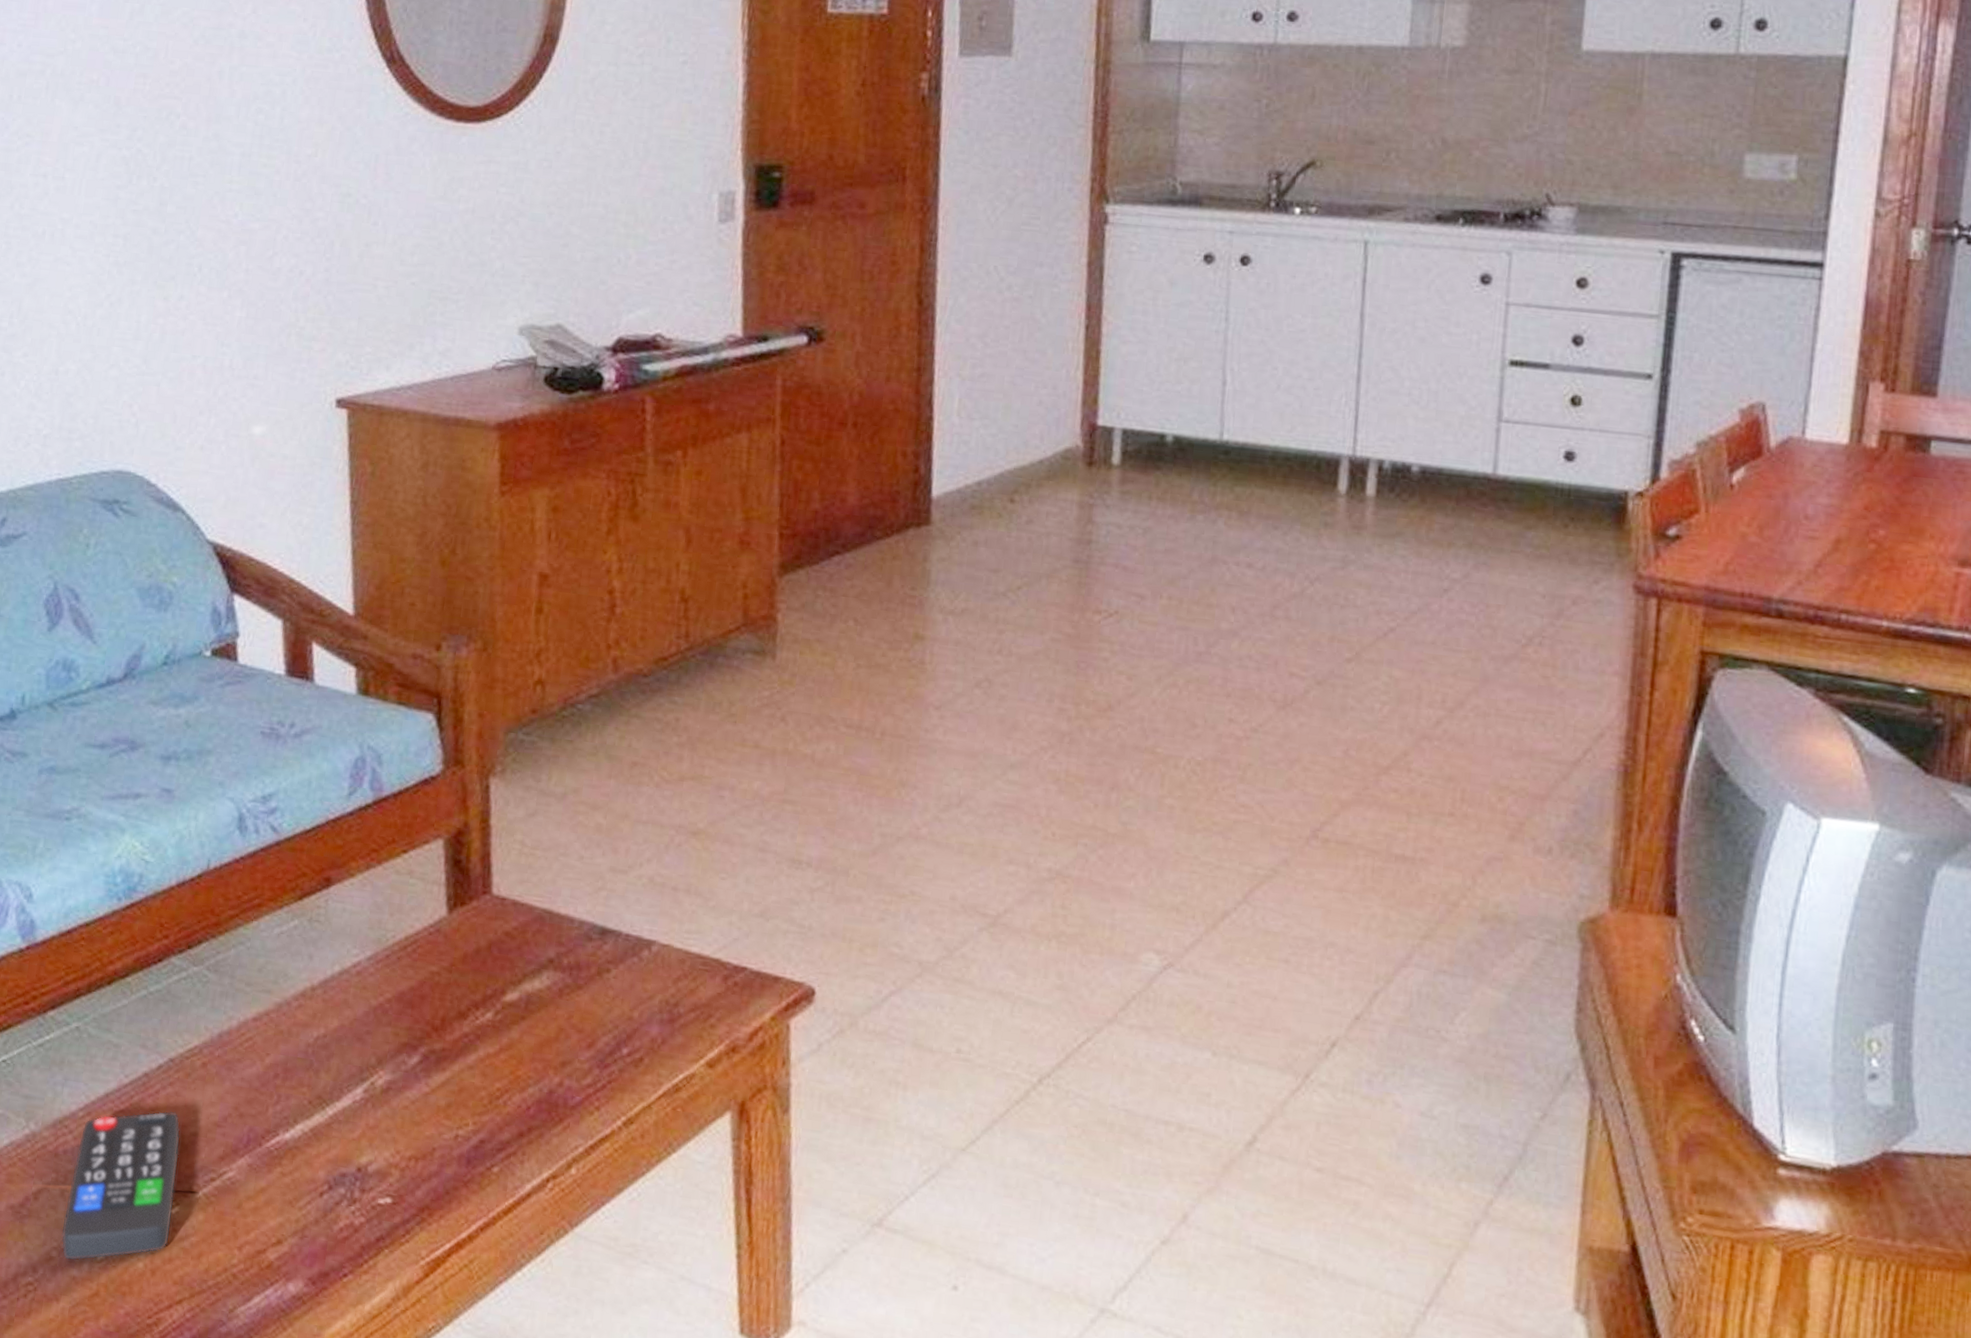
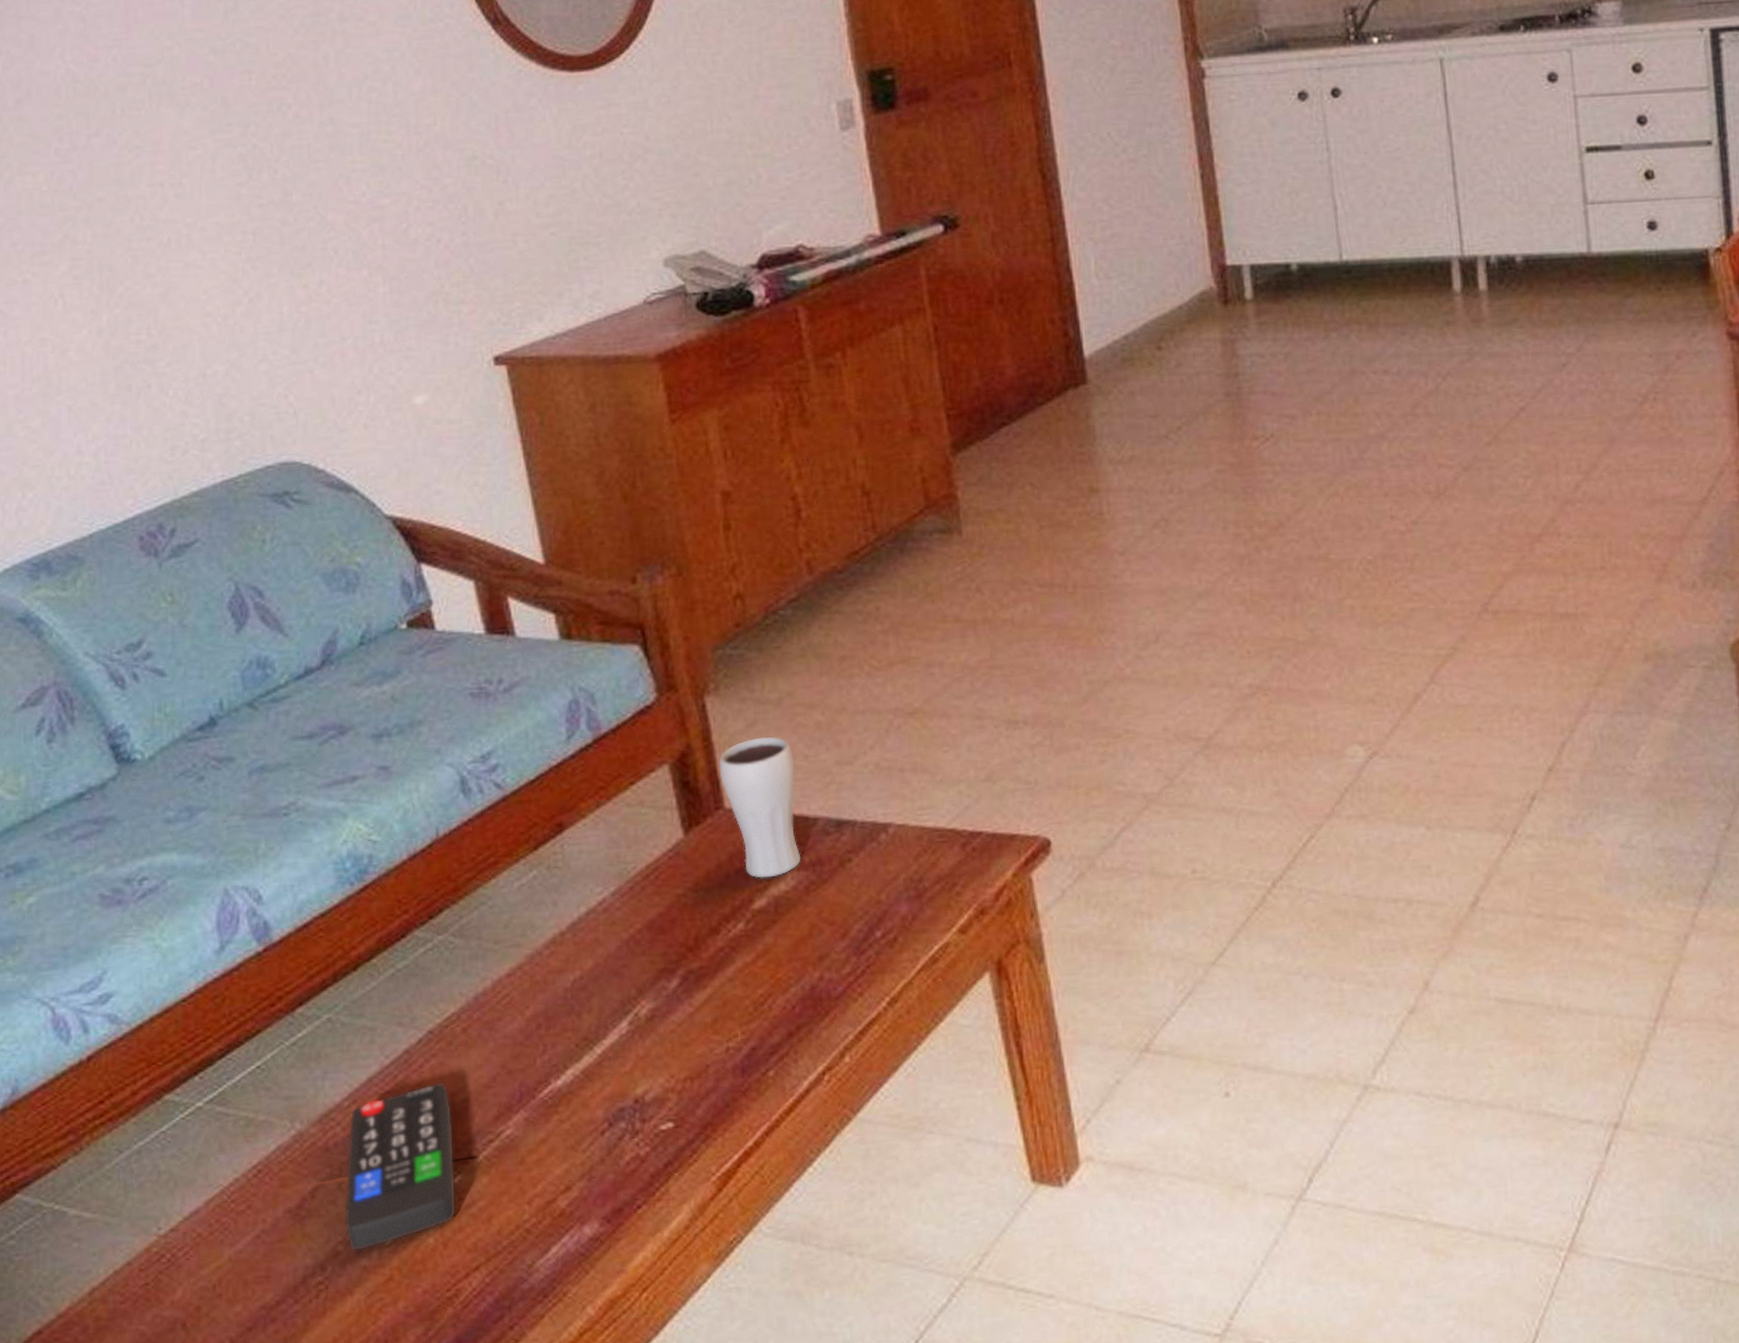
drinking glass: none [492,828,569,973] -> present [719,736,801,878]

